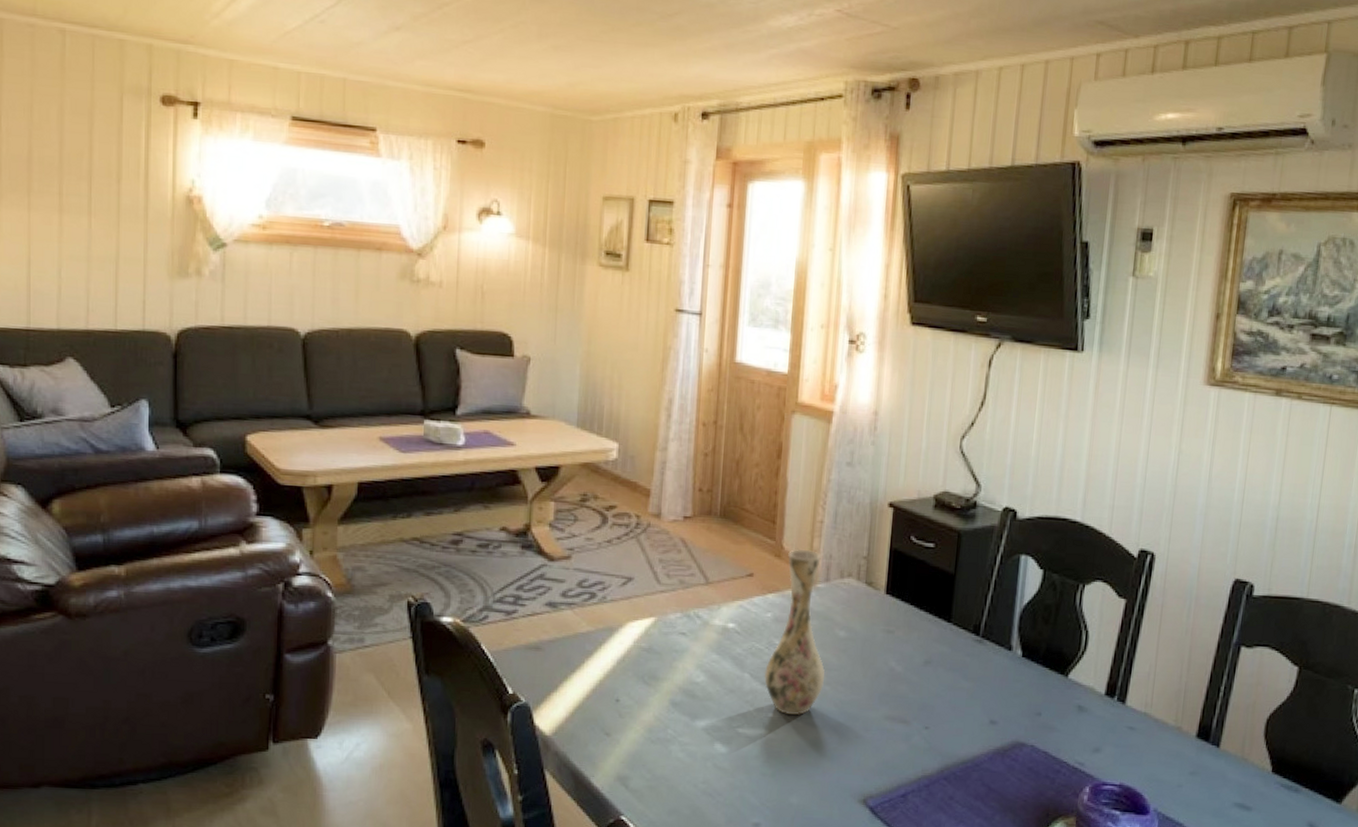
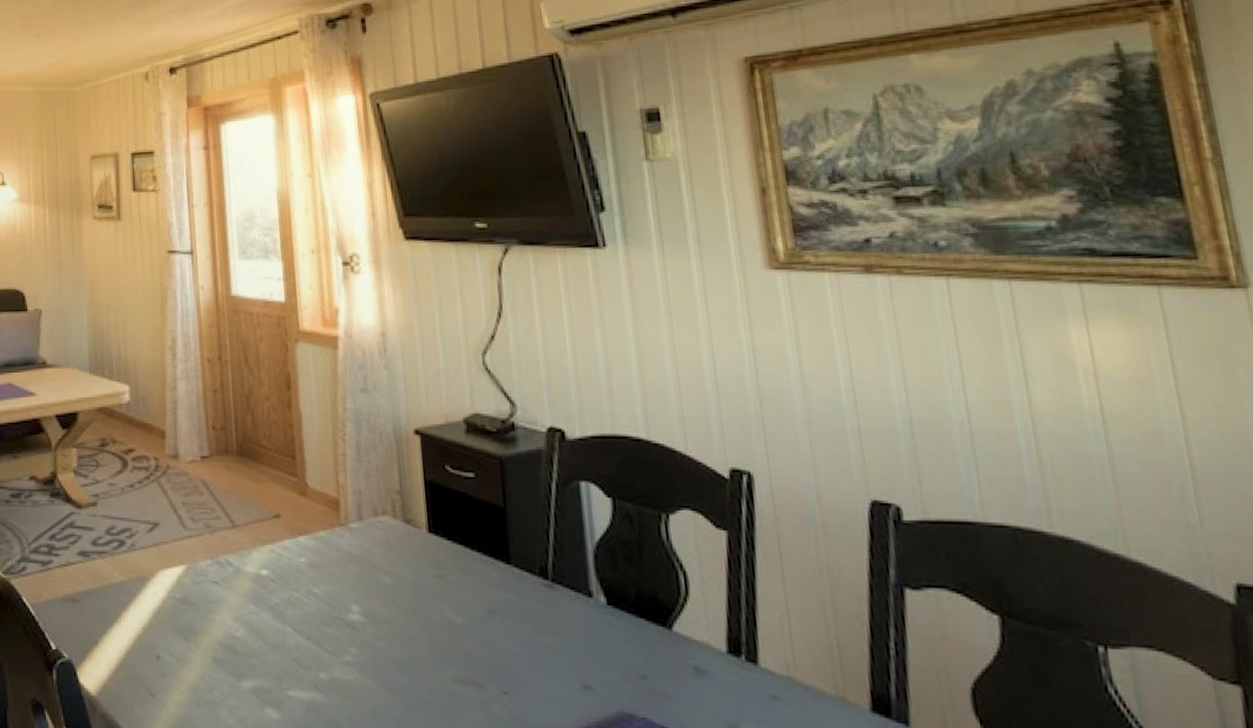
vase: present [764,549,825,715] -> none [307,485,376,675]

